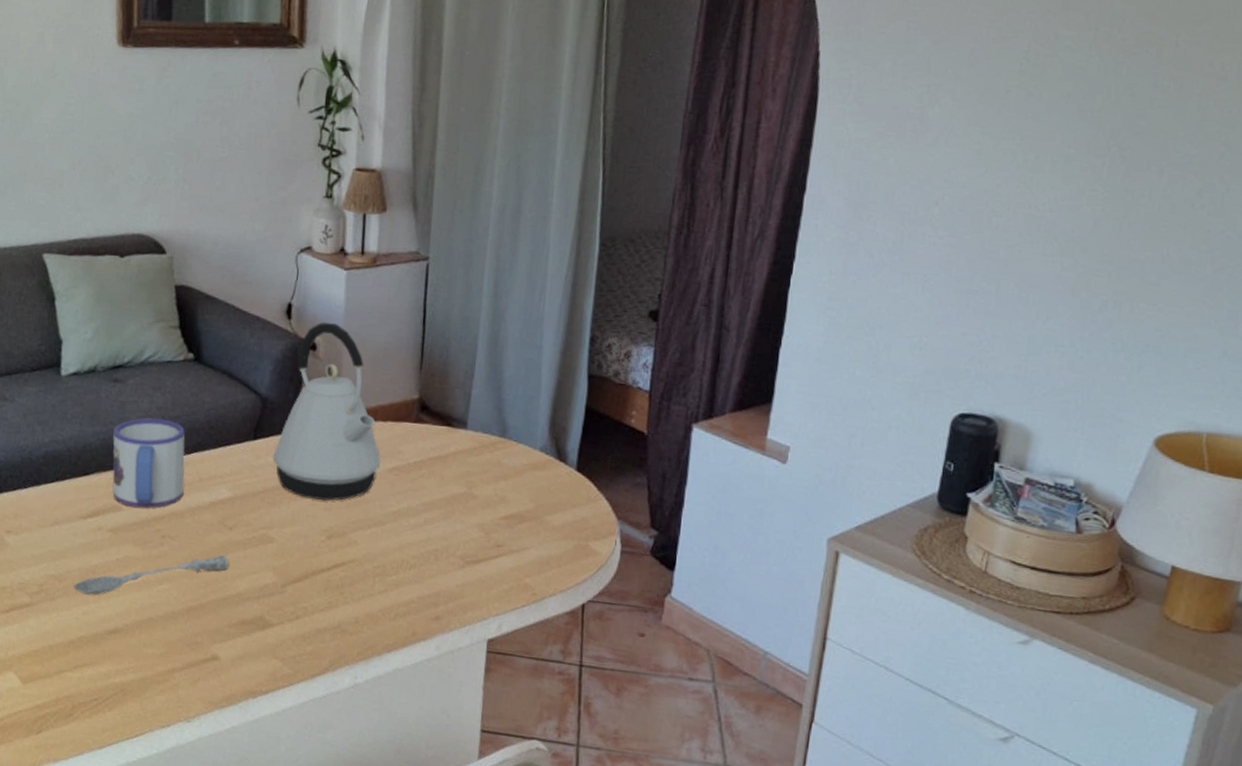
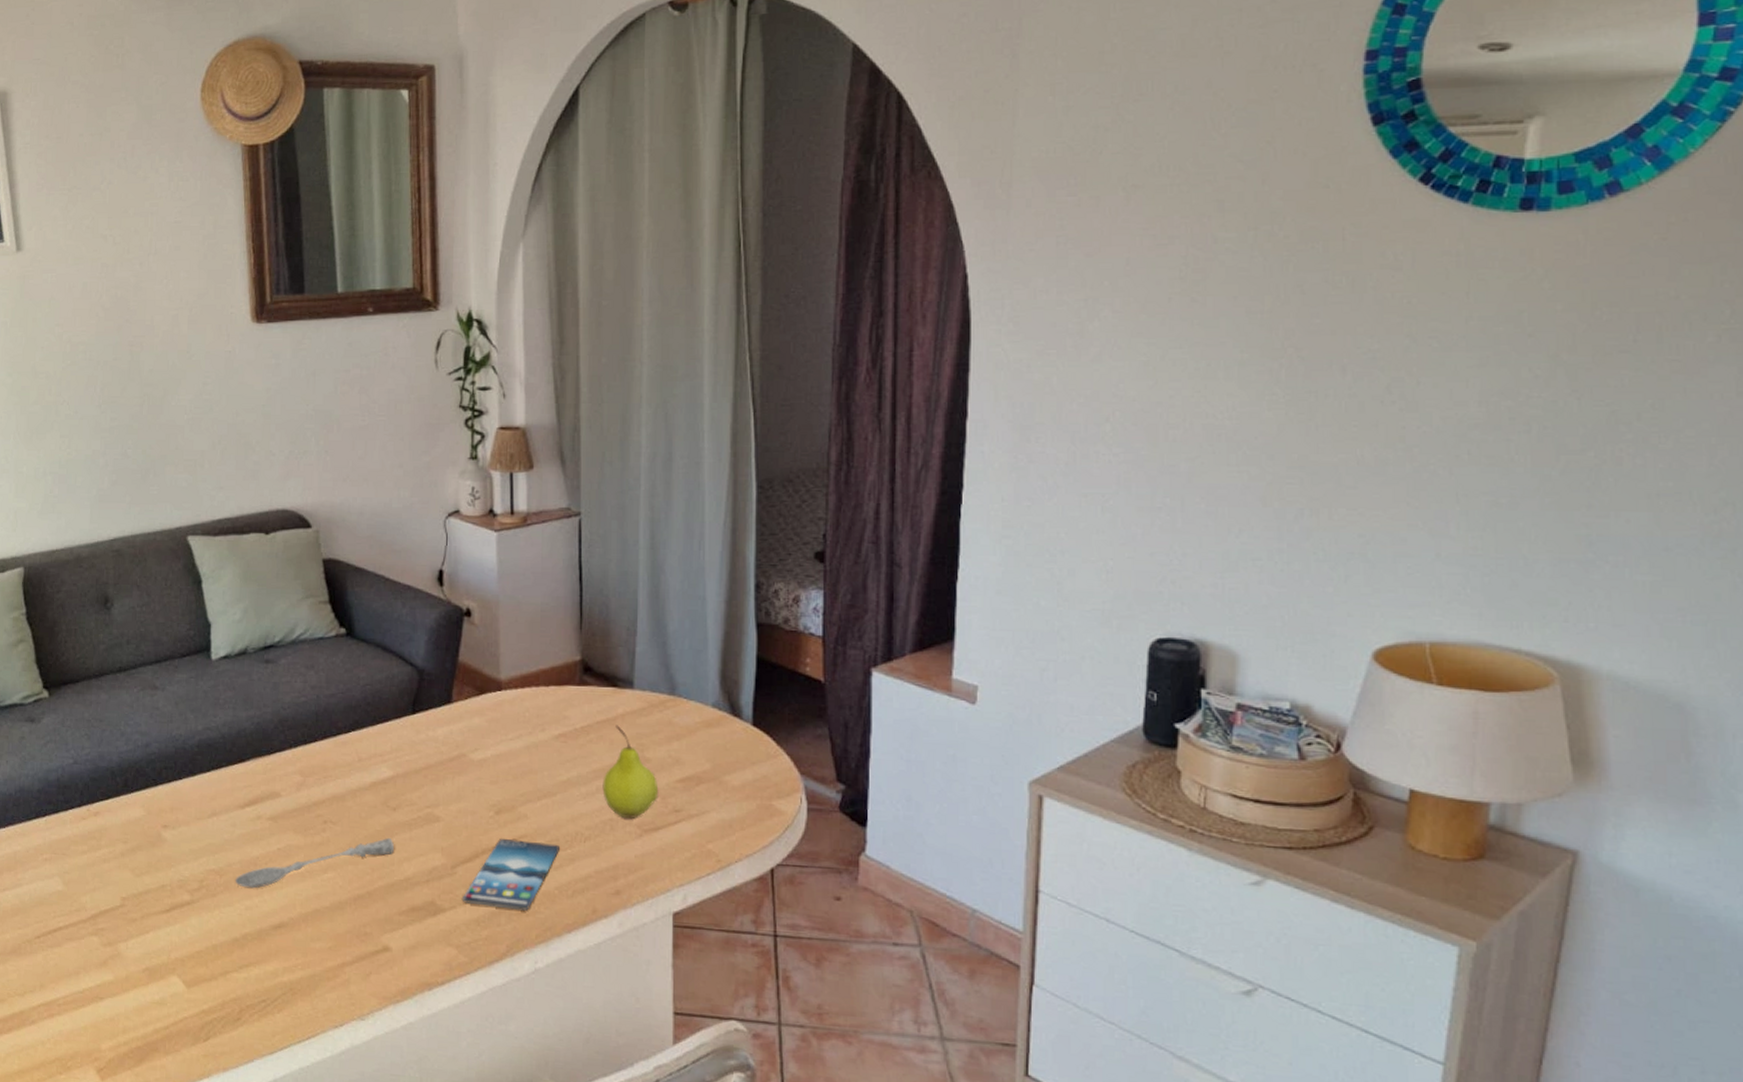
mug: present [112,418,186,508] -> none [267,698,344,793]
kettle: present [273,322,381,501] -> none [433,587,545,774]
smartphone: none [289,562,386,630] -> present [461,838,559,911]
fruit: none [430,462,483,551] -> present [602,725,659,818]

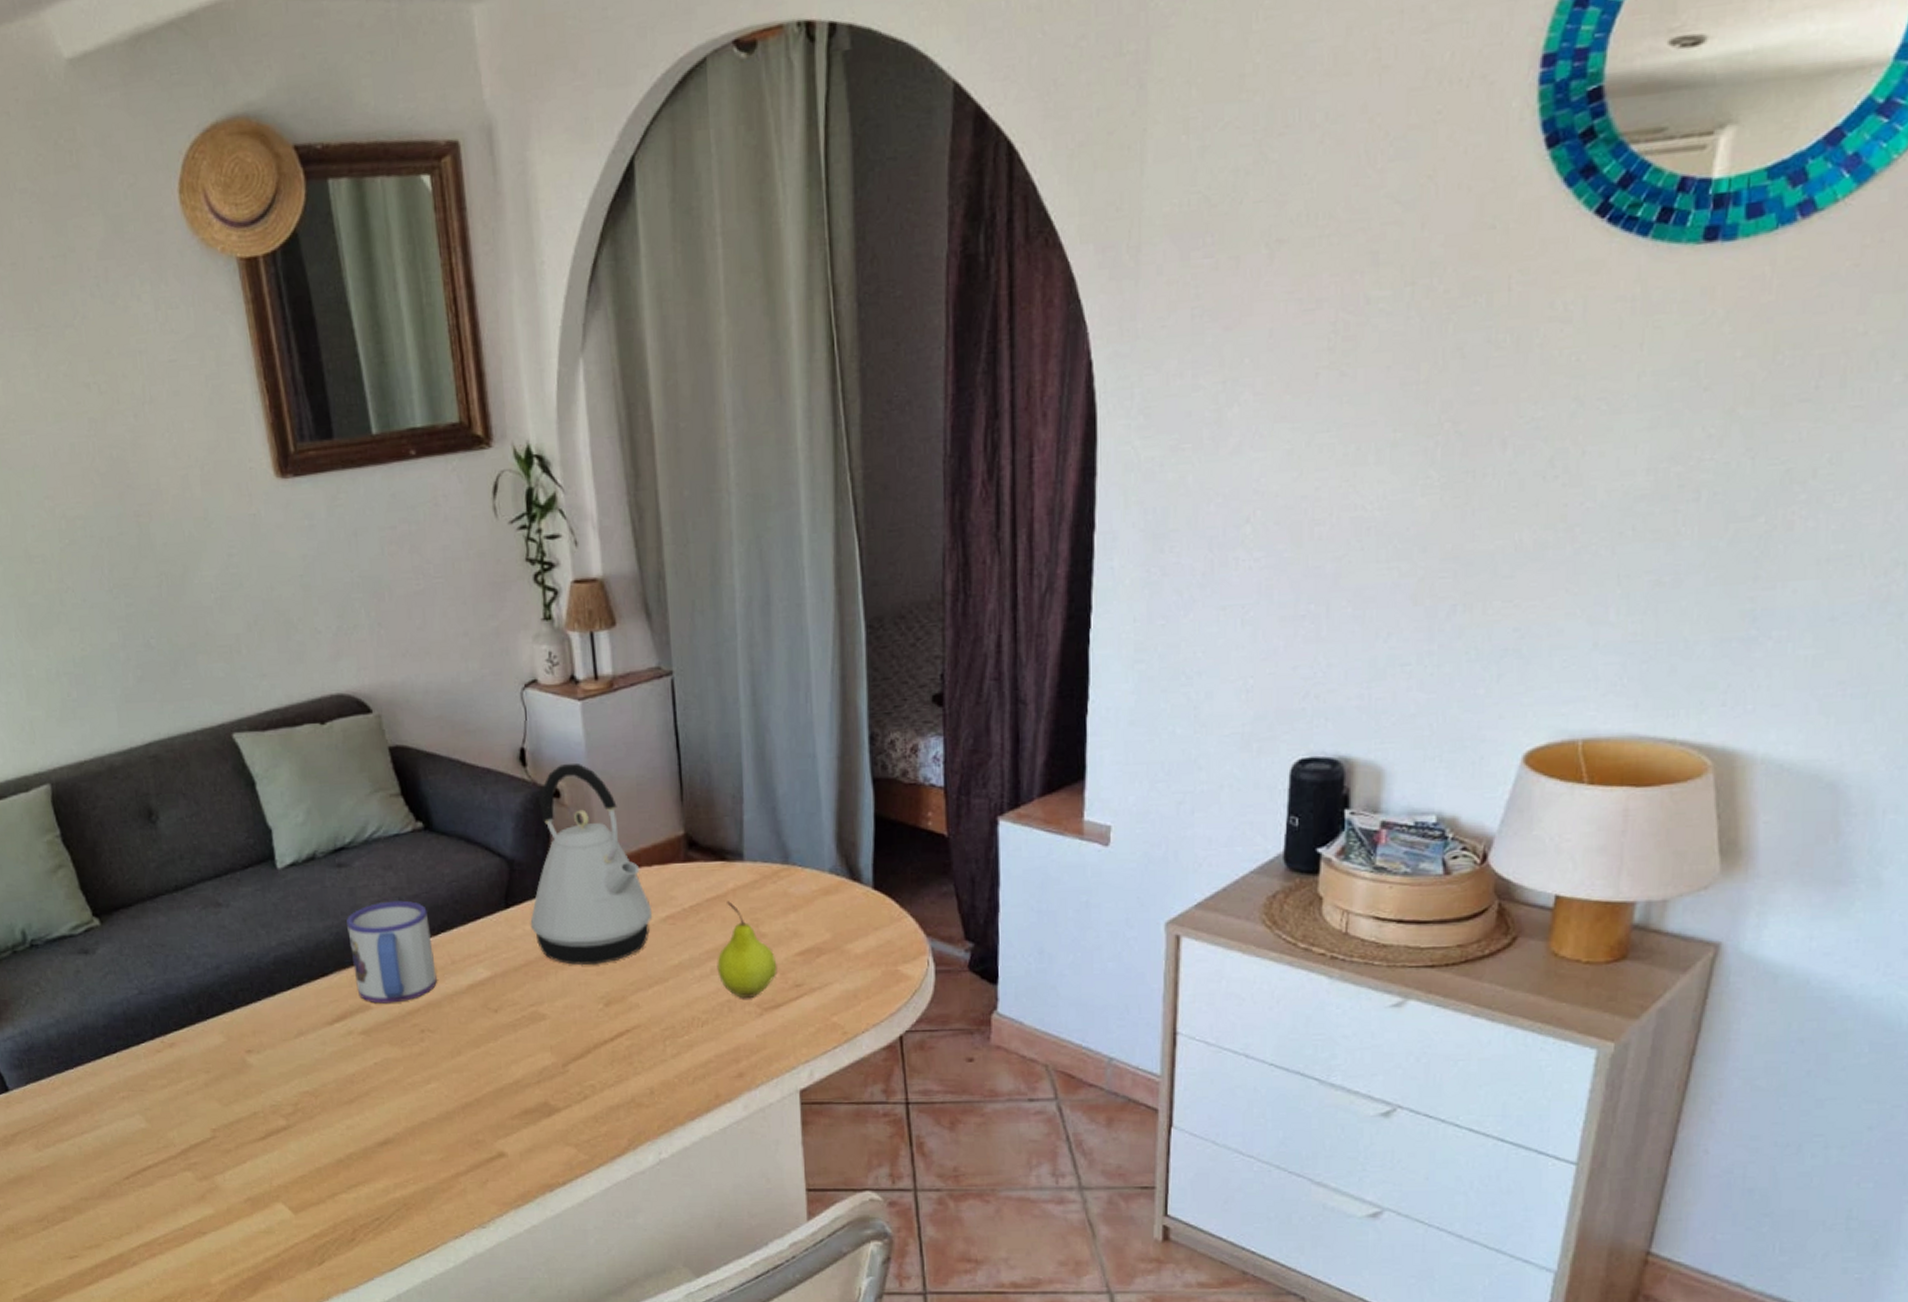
soupspoon: present [235,837,394,889] -> none [332,1040,499,1107]
mug: none [267,698,344,793] -> present [346,900,437,1004]
kettle: none [433,587,545,774] -> present [530,764,652,966]
smartphone: present [461,838,559,911] -> none [576,1030,676,1103]

